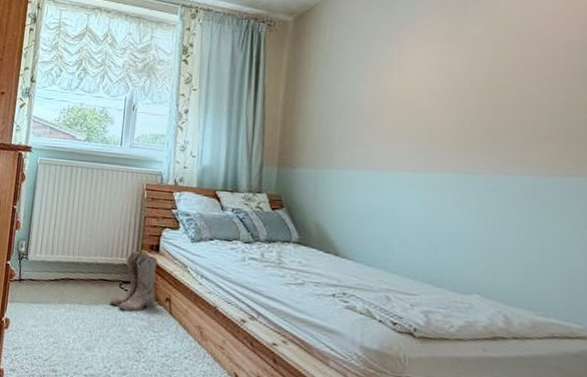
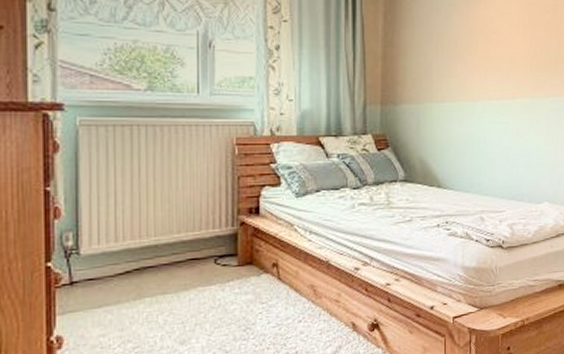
boots: present [110,250,158,312] -> none [204,217,260,289]

